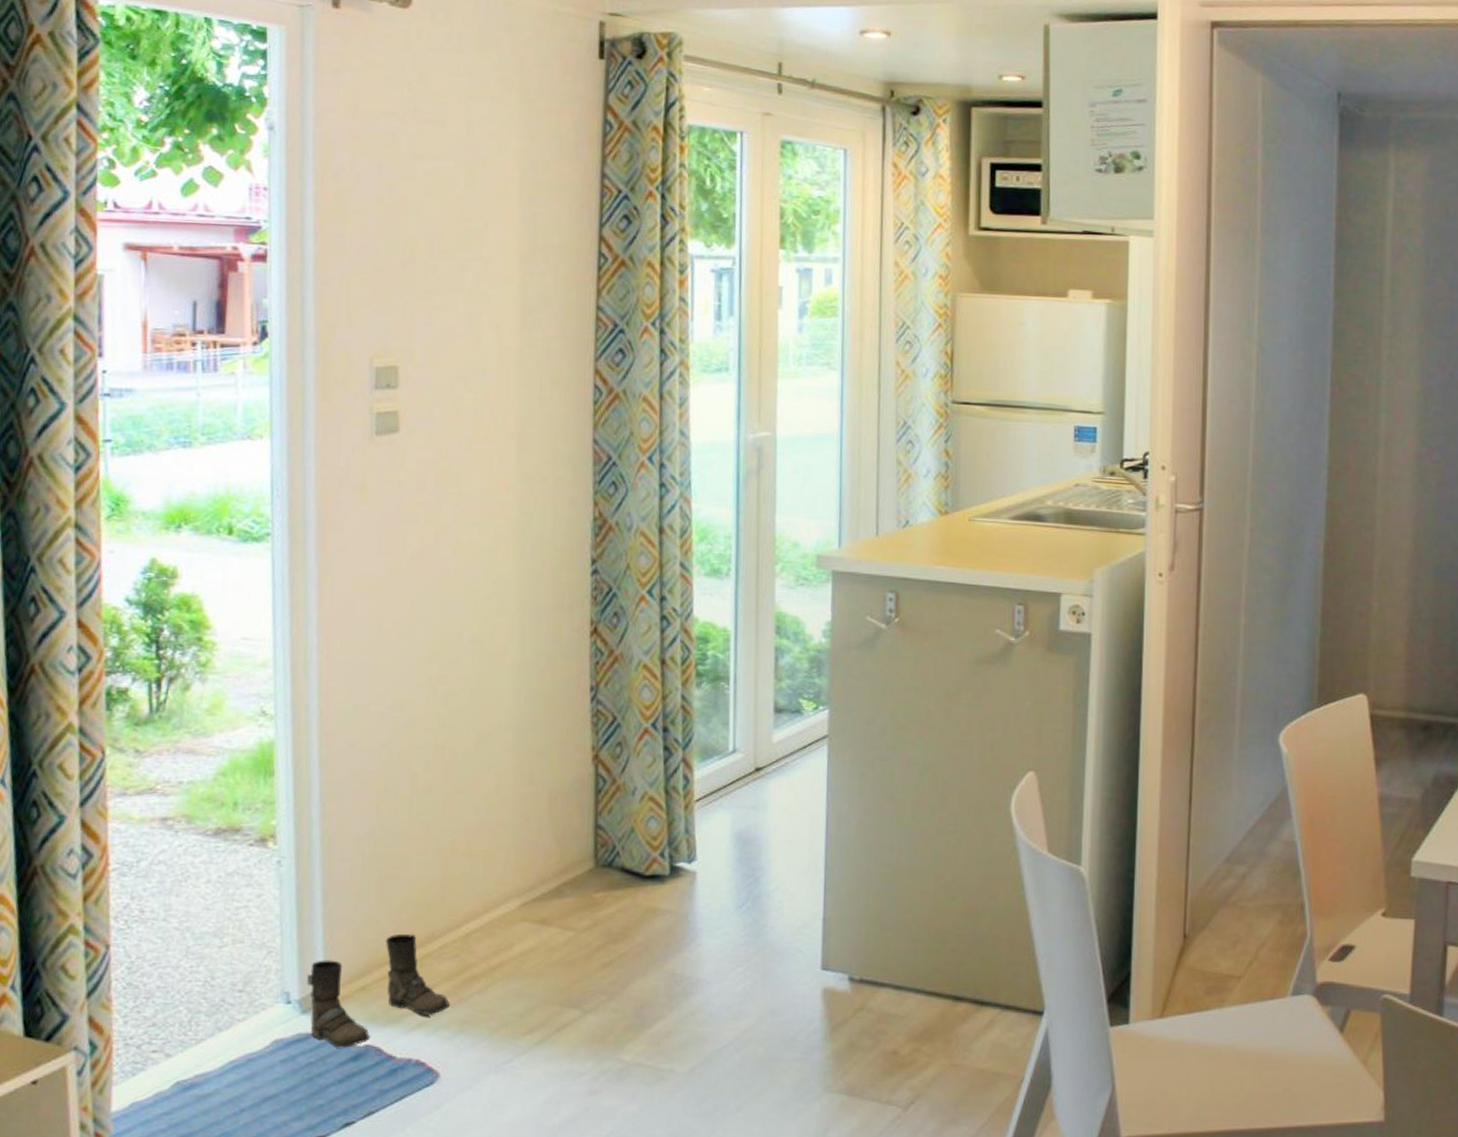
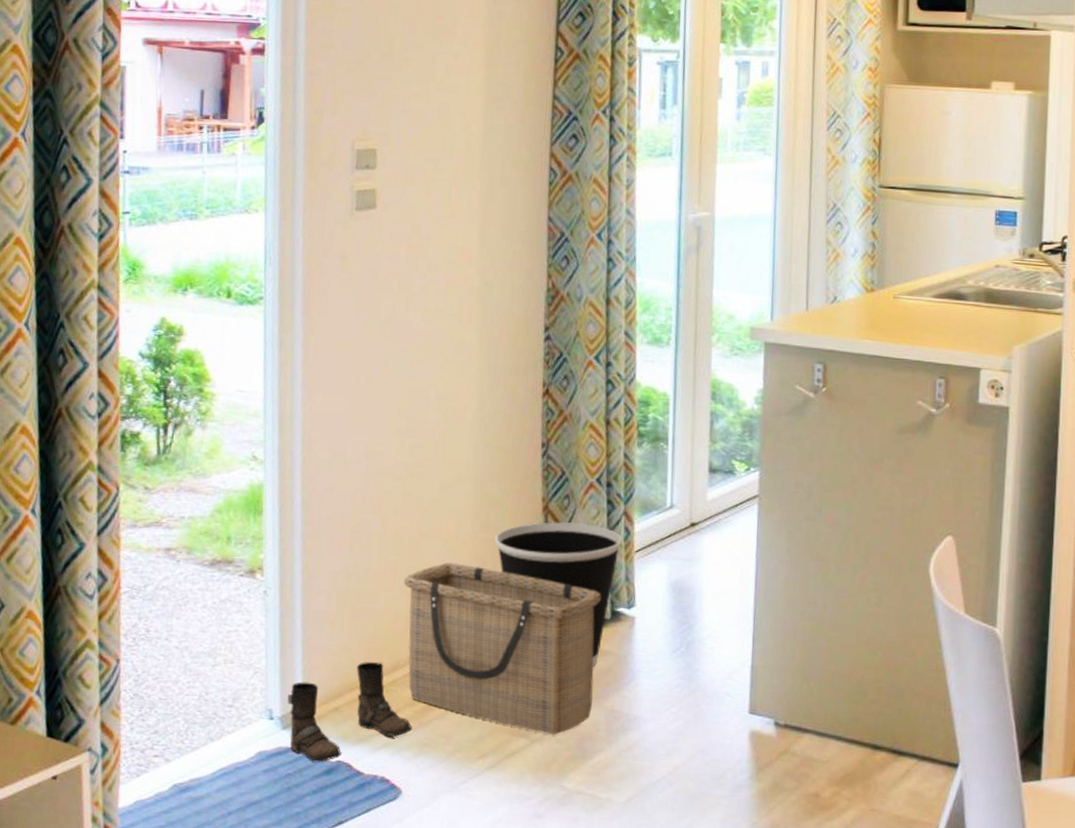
basket: none [437,821,658,1004] -> present [403,562,601,735]
wastebasket: none [540,772,681,927] -> present [495,522,623,667]

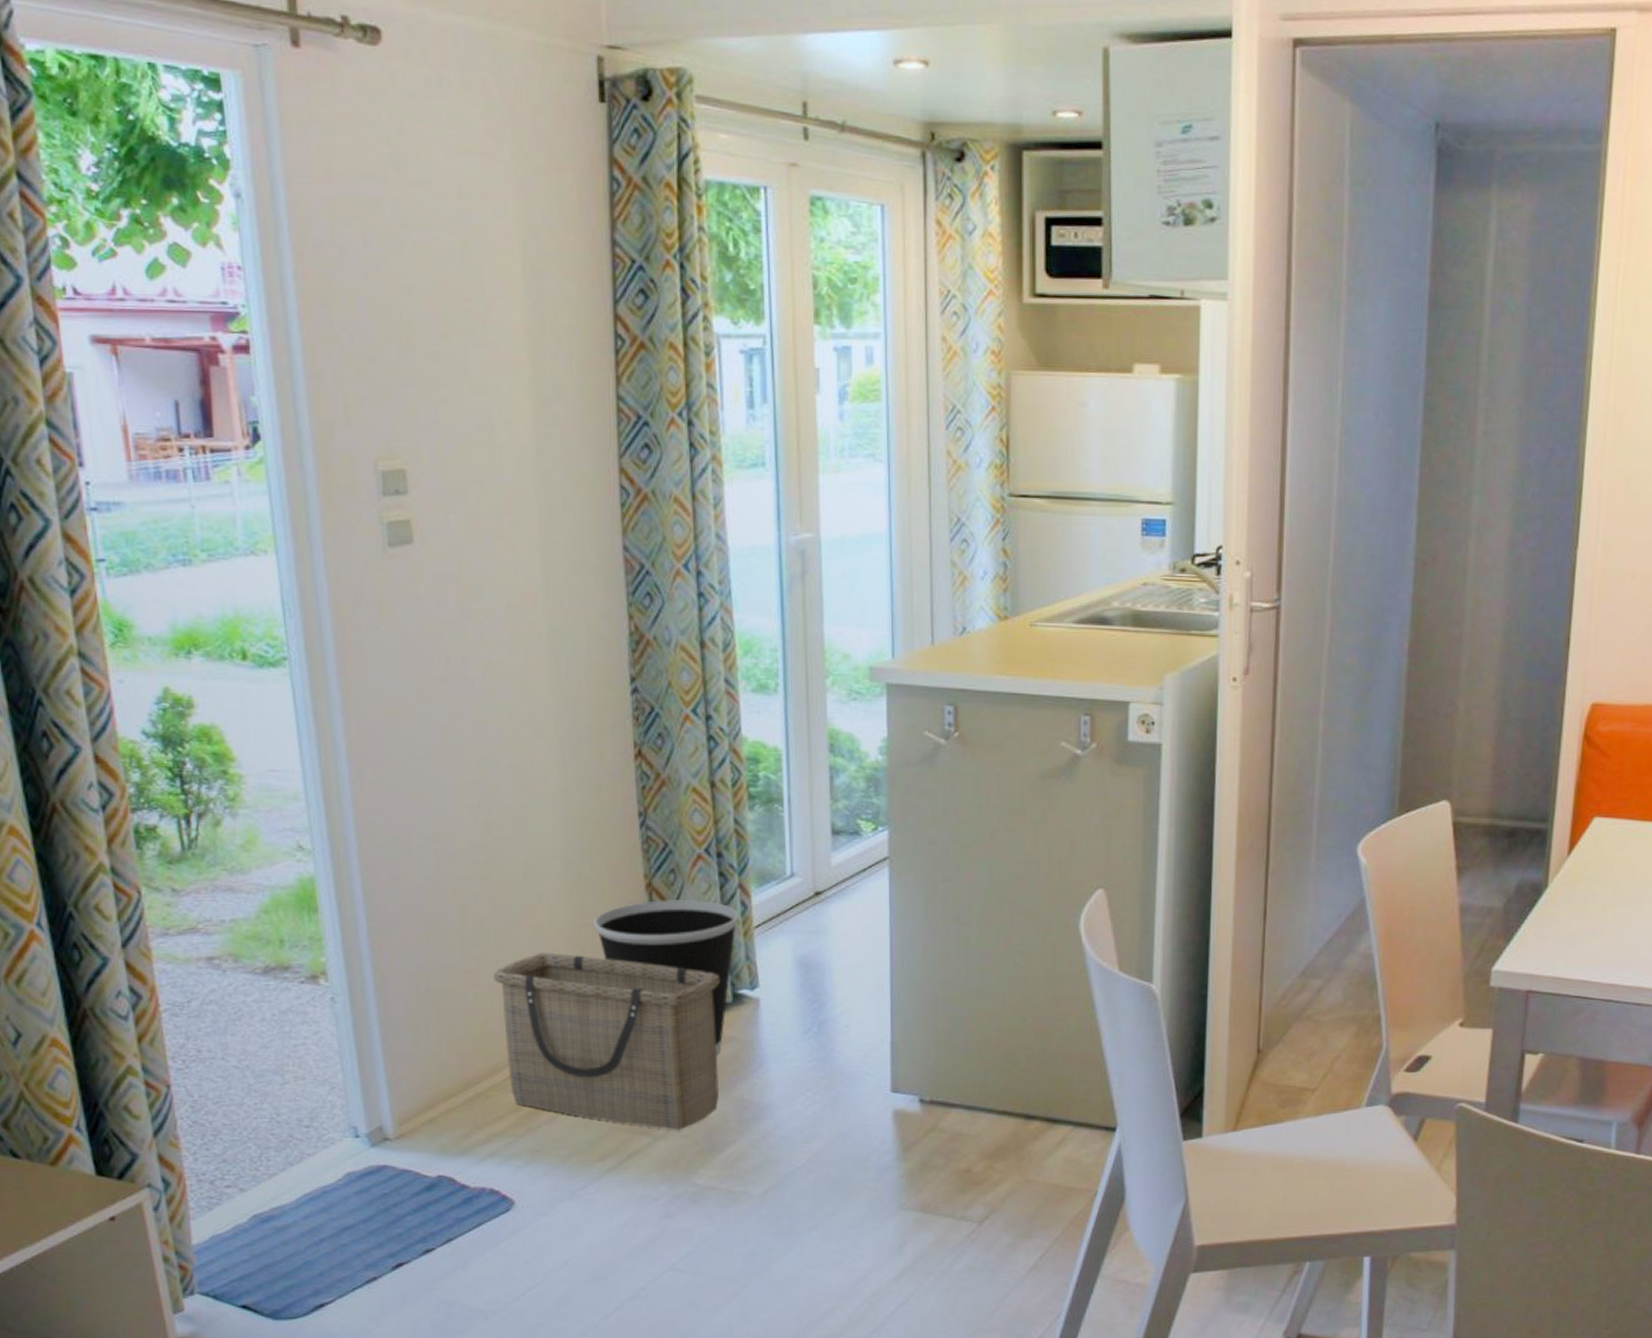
boots: present [287,661,413,762] -> none [373,1066,520,1179]

